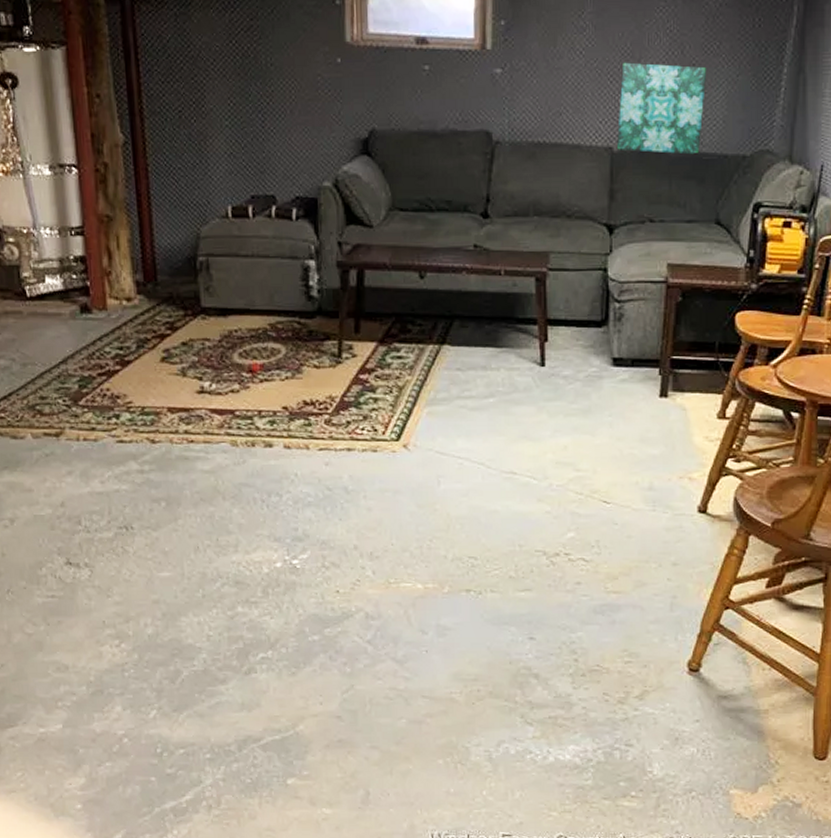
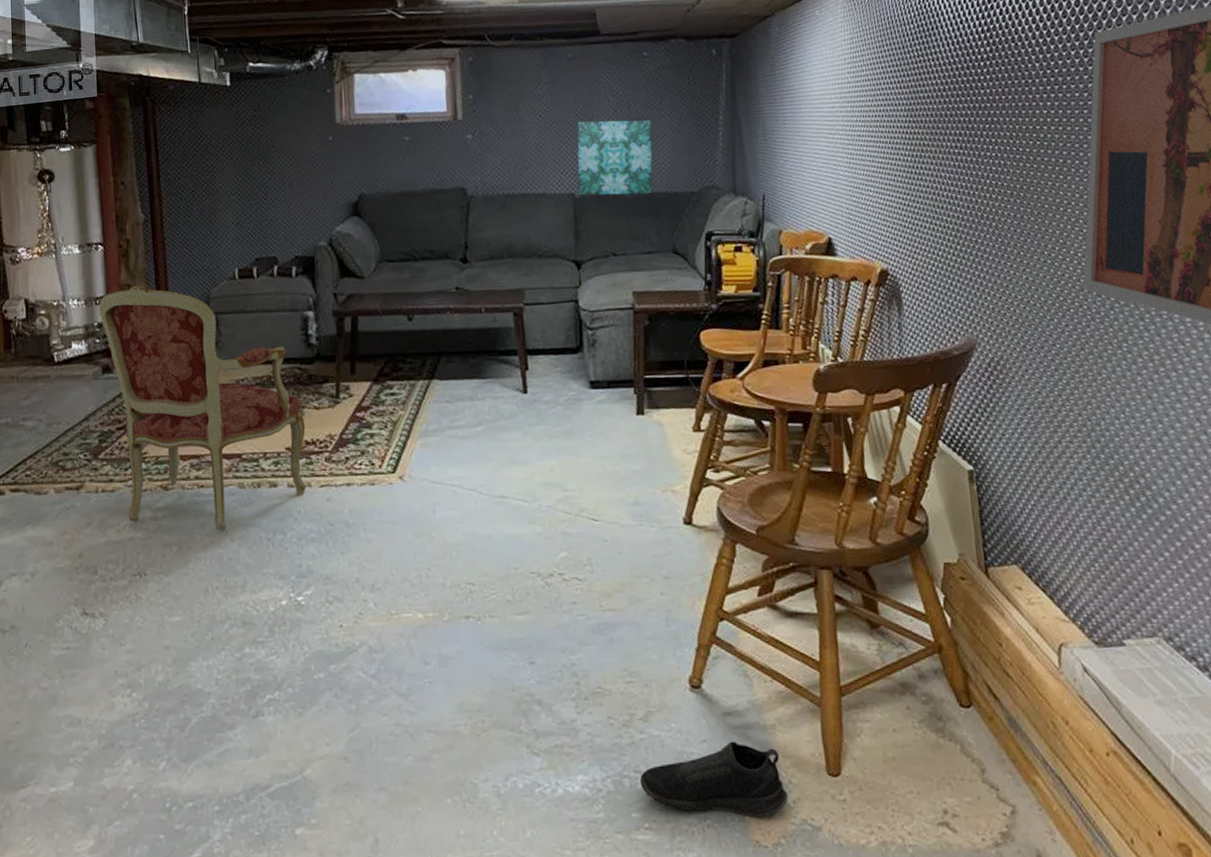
armchair: none [74,216,305,488] -> present [98,285,307,531]
shoe: none [631,722,774,793] -> present [640,741,789,818]

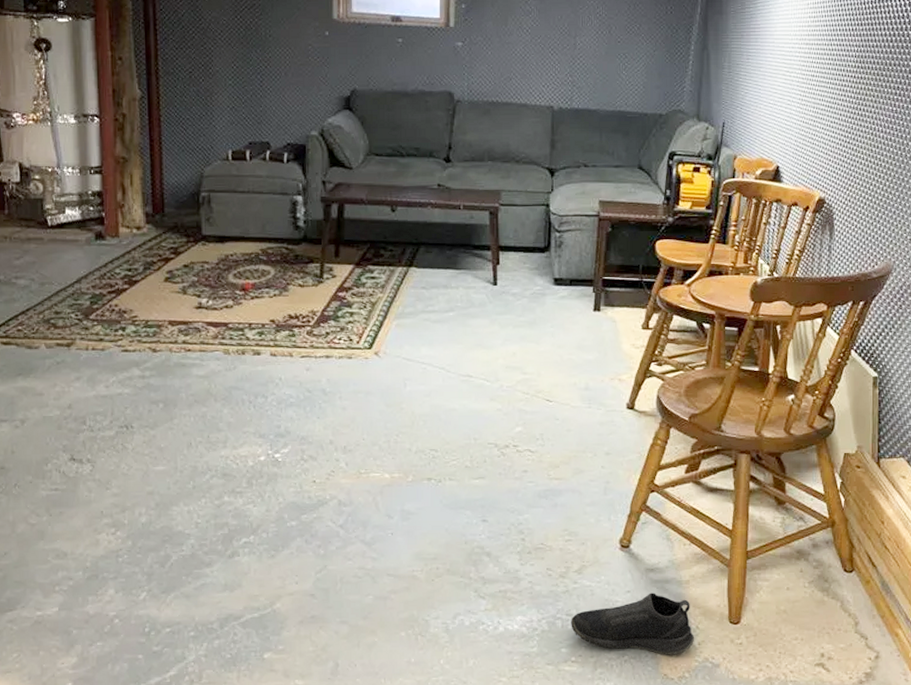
armchair: present [98,285,307,531] -> none [93,158,290,391]
wall art: present [577,119,653,196] -> none [557,39,630,113]

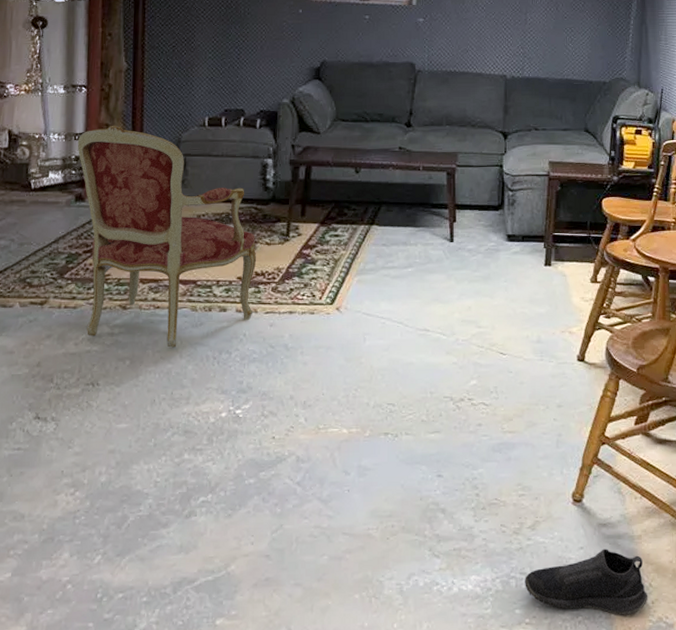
armchair: none [93,158,290,391] -> present [77,125,257,348]

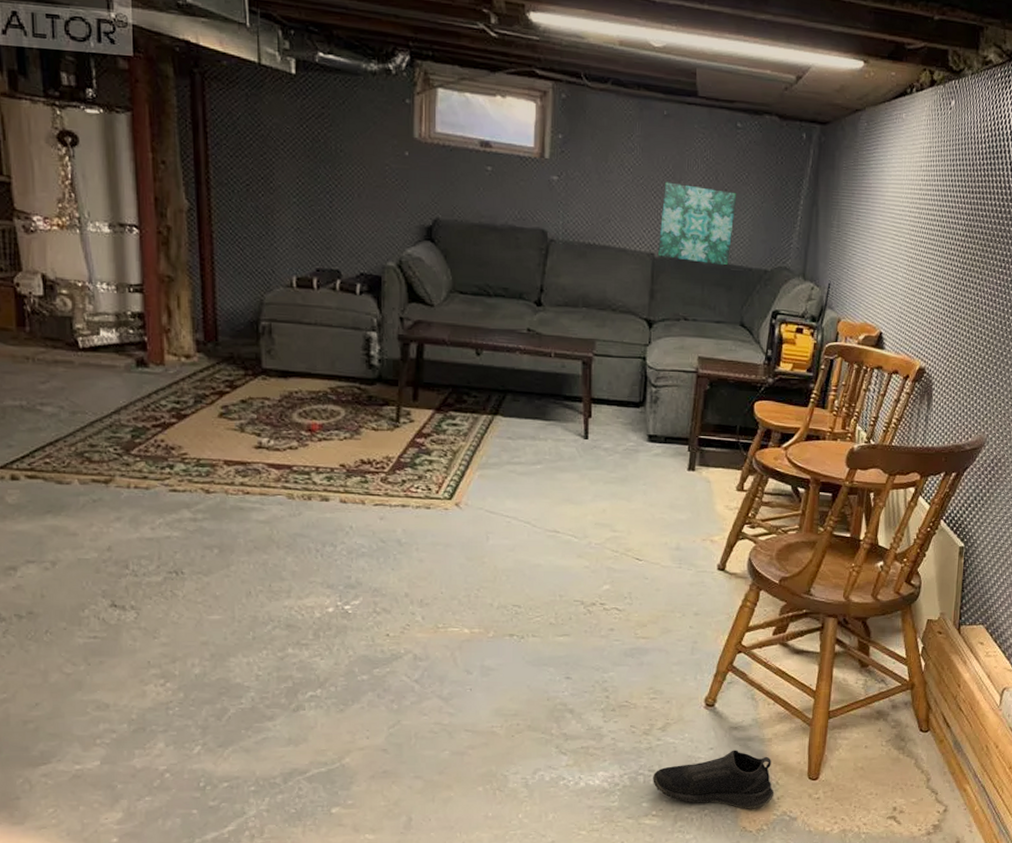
armchair: present [77,125,257,348] -> none [132,277,362,537]
wall art: none [510,15,575,81] -> present [658,182,737,266]

